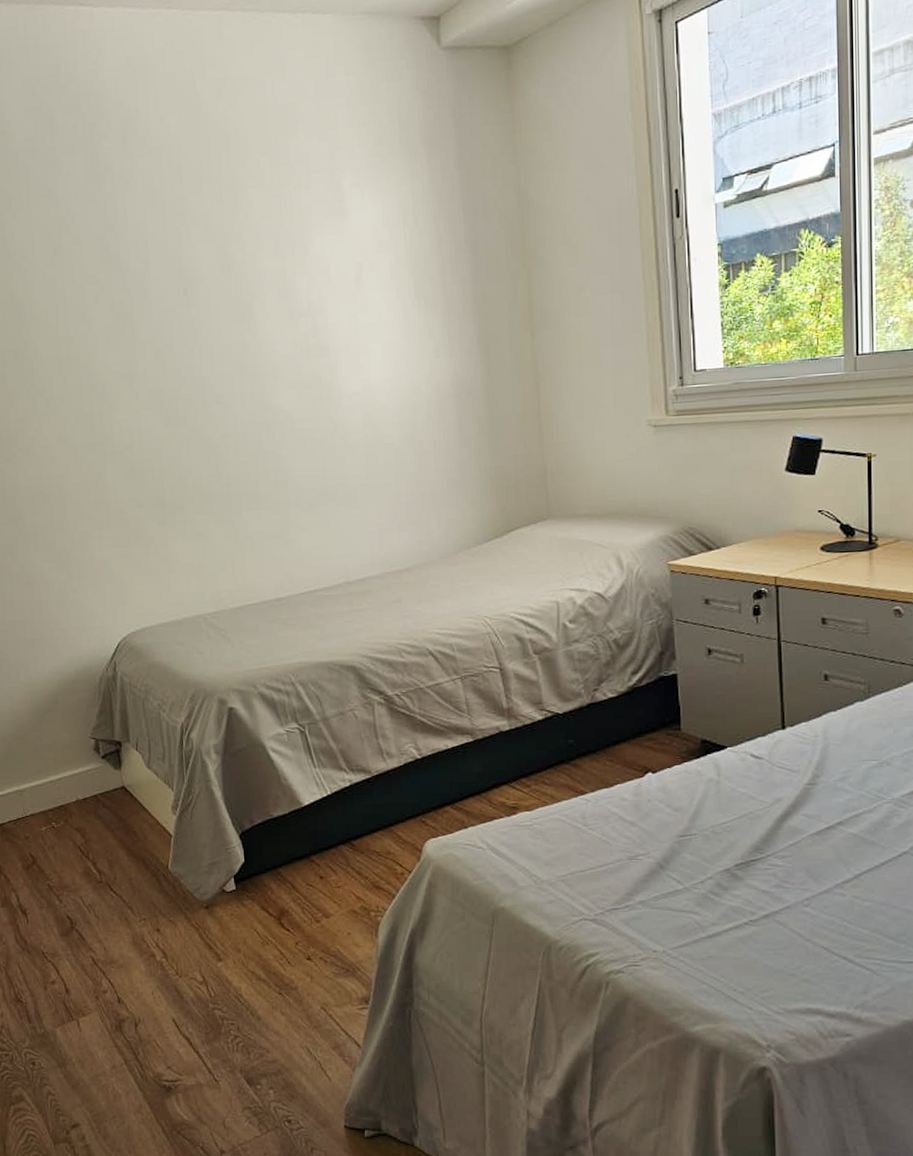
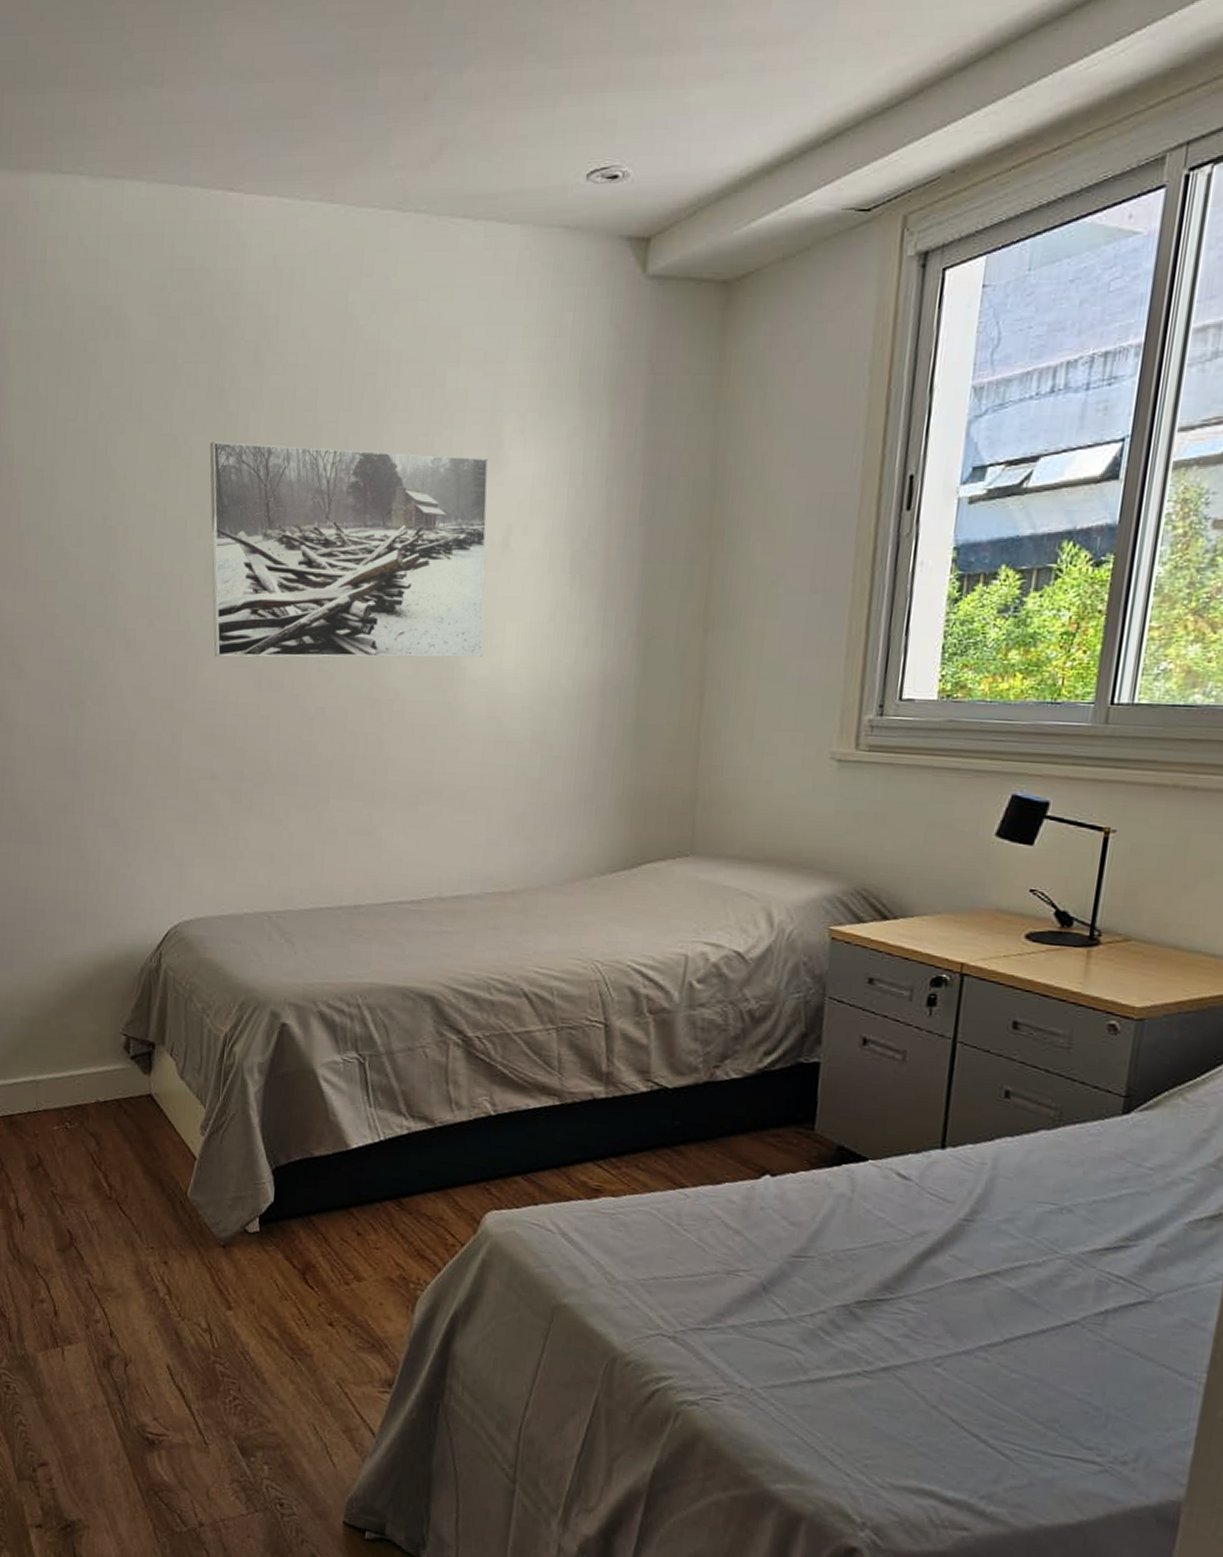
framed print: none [95,209,353,402] -> present [209,442,489,658]

